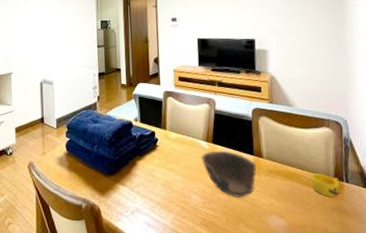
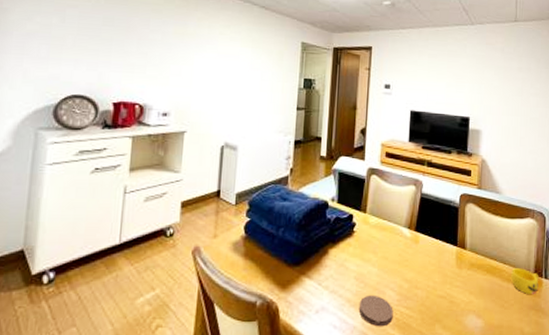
coaster: none [168,198,200,226] -> present [358,294,393,327]
bowl: present [201,150,256,197] -> none [401,239,458,294]

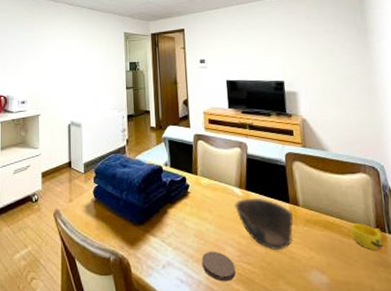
bowl: none [401,239,458,294] -> present [235,198,293,250]

